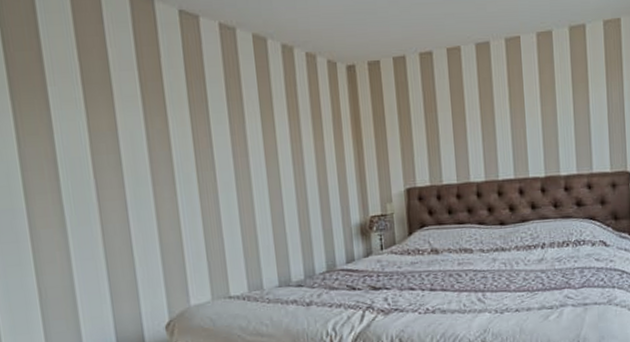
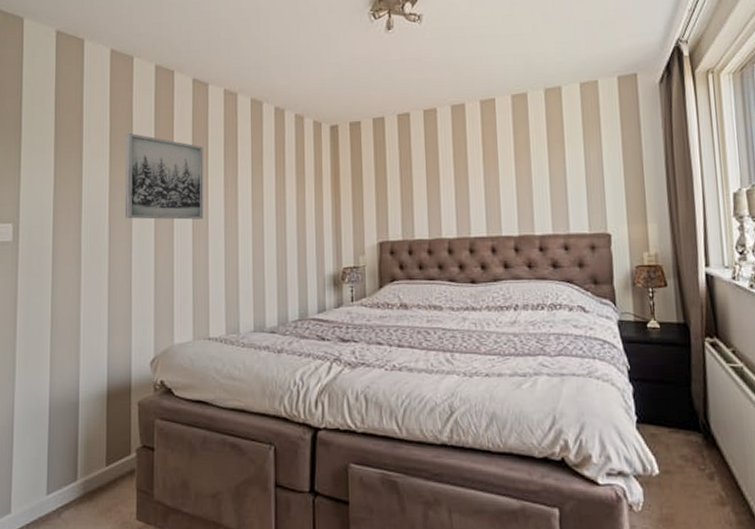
wall art: none [101,75,210,174] -> present [124,133,204,220]

